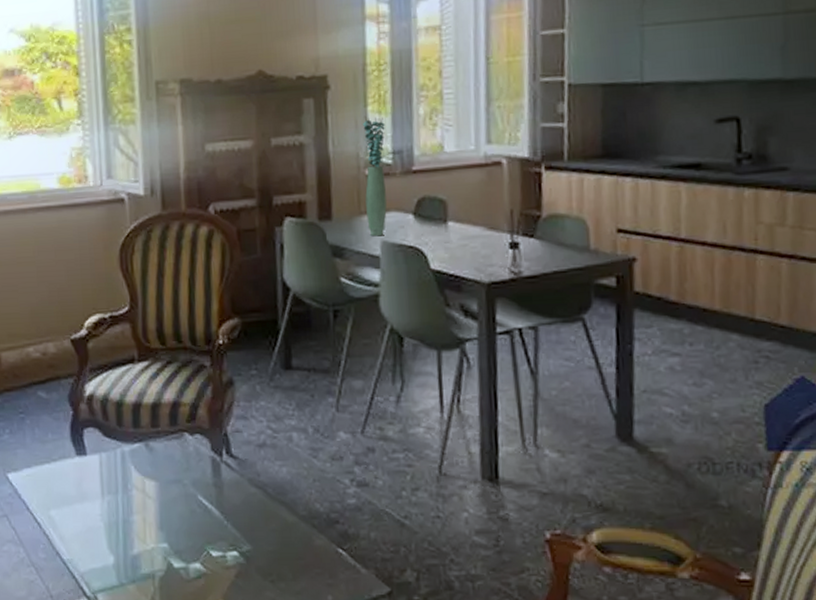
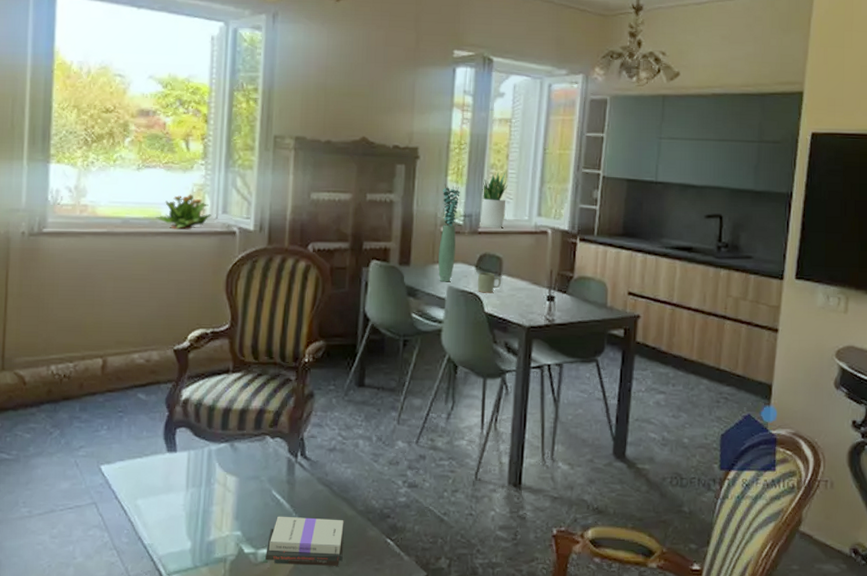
potted flower: none [34,160,95,203] -> present [156,194,212,230]
books: none [198,524,288,581] -> present [265,516,344,566]
planter: none [411,93,445,165] -> present [478,172,508,228]
mug: none [417,220,448,246] -> present [477,272,501,293]

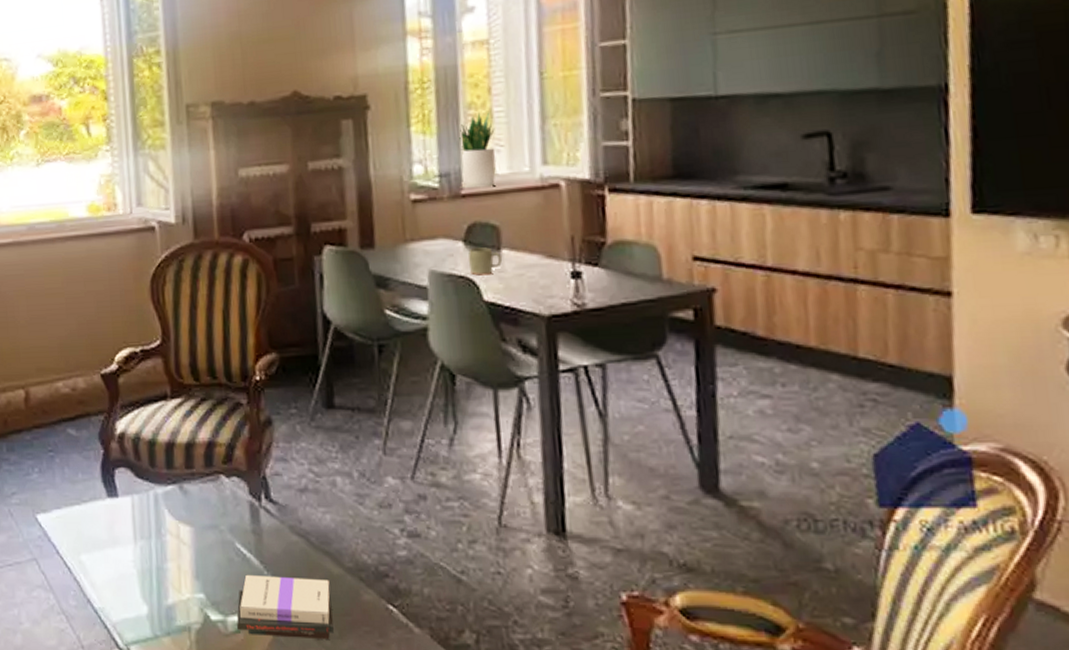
potted flower: present [156,194,212,230] -> none [63,187,125,232]
vase: present [438,183,460,282] -> none [406,136,435,266]

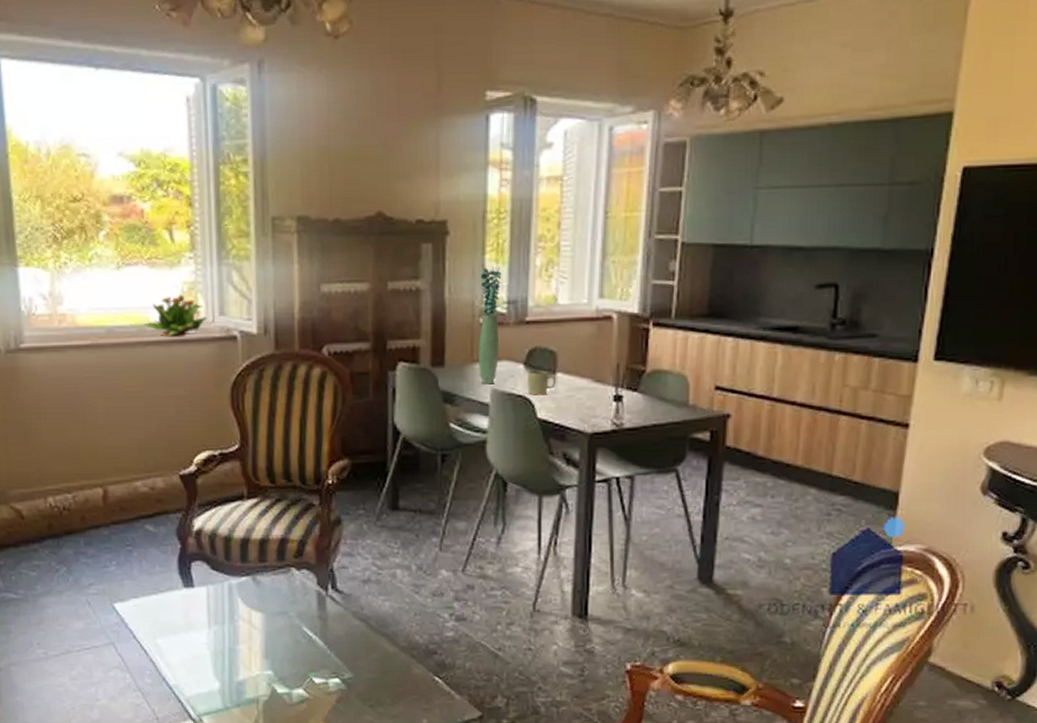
potted flower: none [63,187,125,232] -> present [144,294,207,337]
books: present [236,574,334,639] -> none [301,654,386,706]
vase: none [406,136,435,266] -> present [478,264,502,385]
planter: present [459,112,496,189] -> none [525,245,561,316]

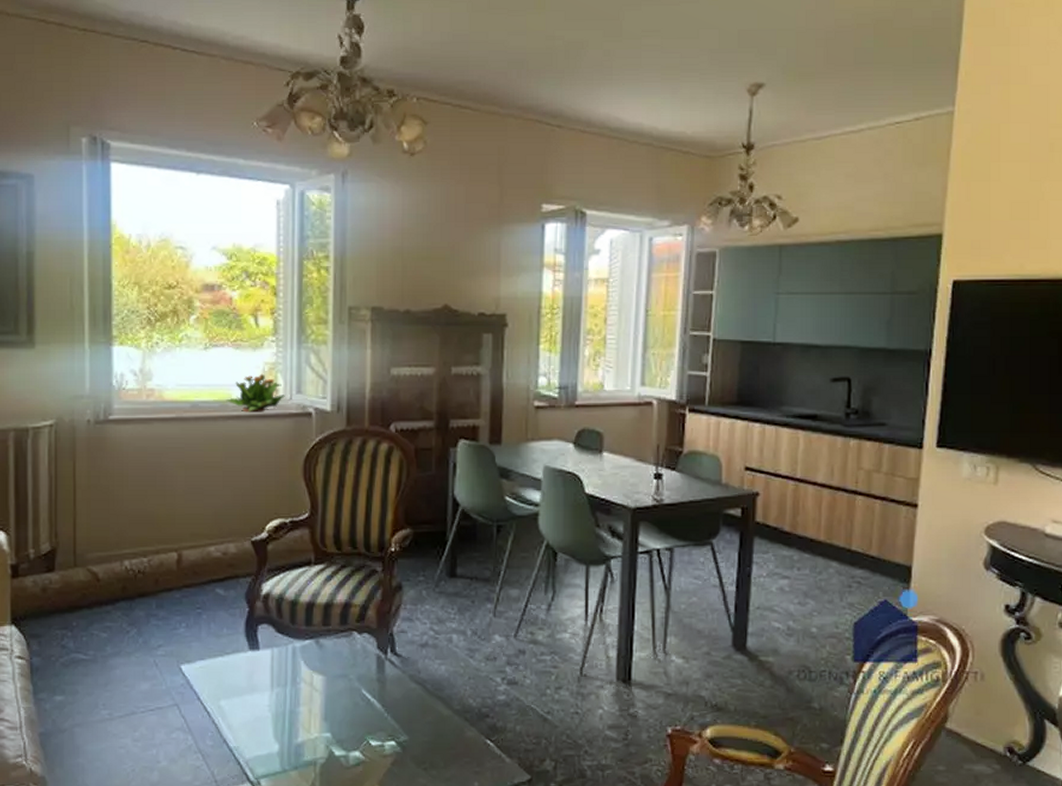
vase: present [478,264,502,385] -> none [532,353,554,462]
mug: present [526,370,556,395] -> none [576,450,602,472]

